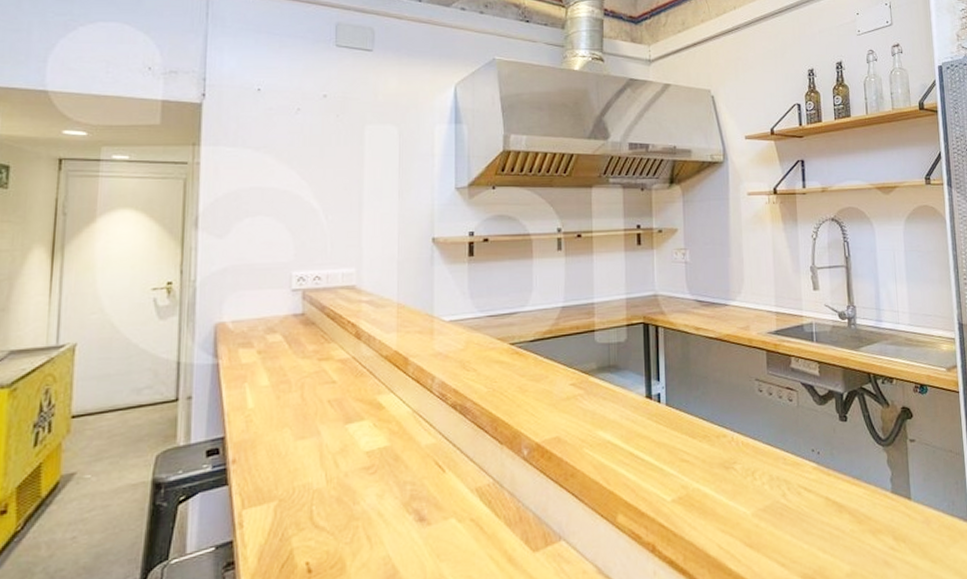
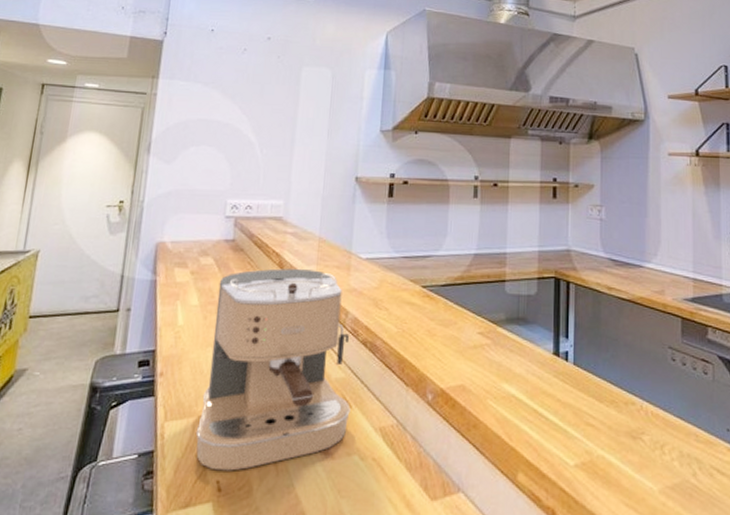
coffee maker: none [278,337,444,552] -> present [195,268,350,471]

